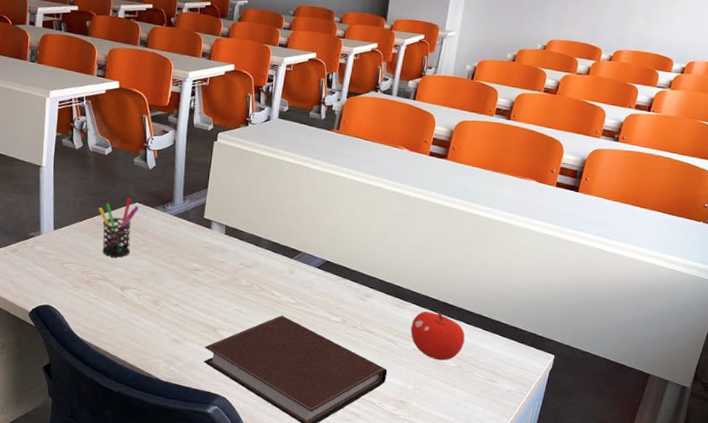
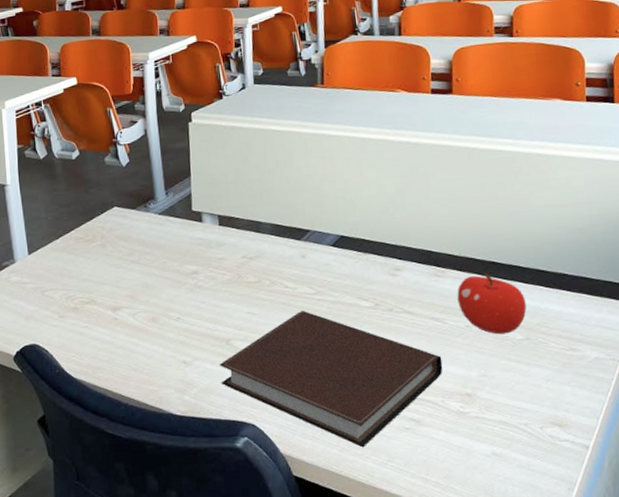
pen holder: present [98,198,139,258] -> none [74,203,119,275]

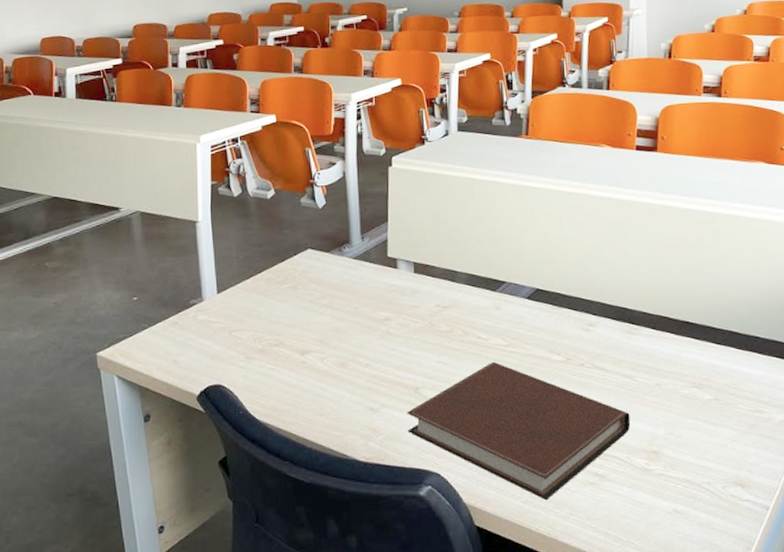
fruit: present [457,273,527,335] -> none [649,332,717,394]

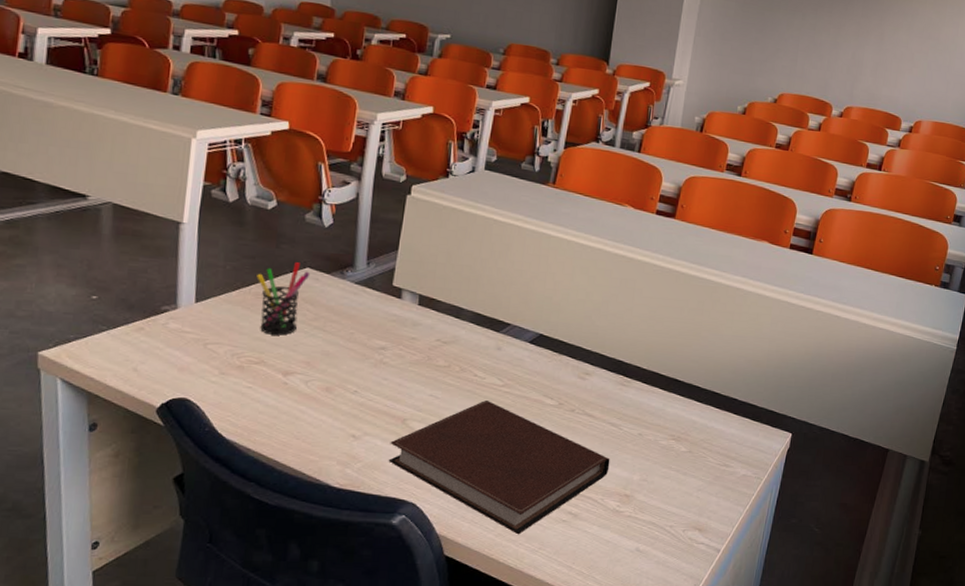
pen holder: none [266,245,312,317] -> present [256,262,311,335]

